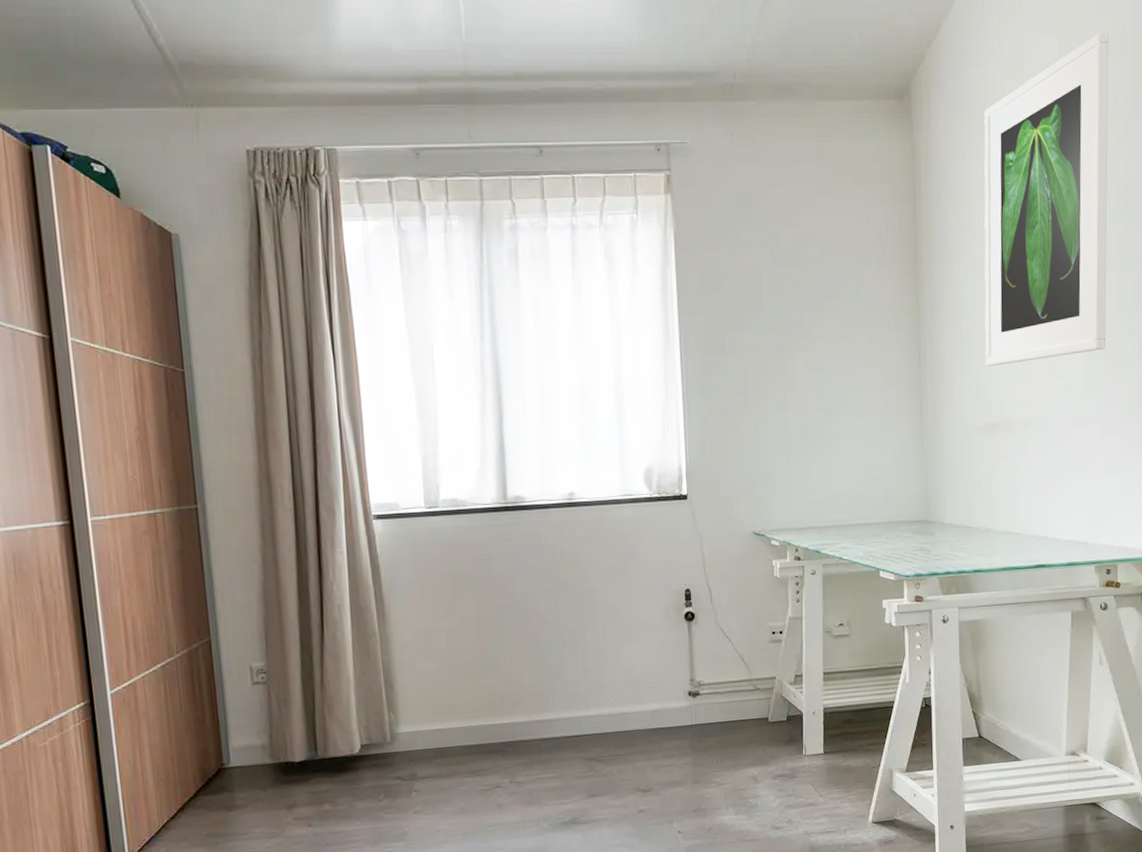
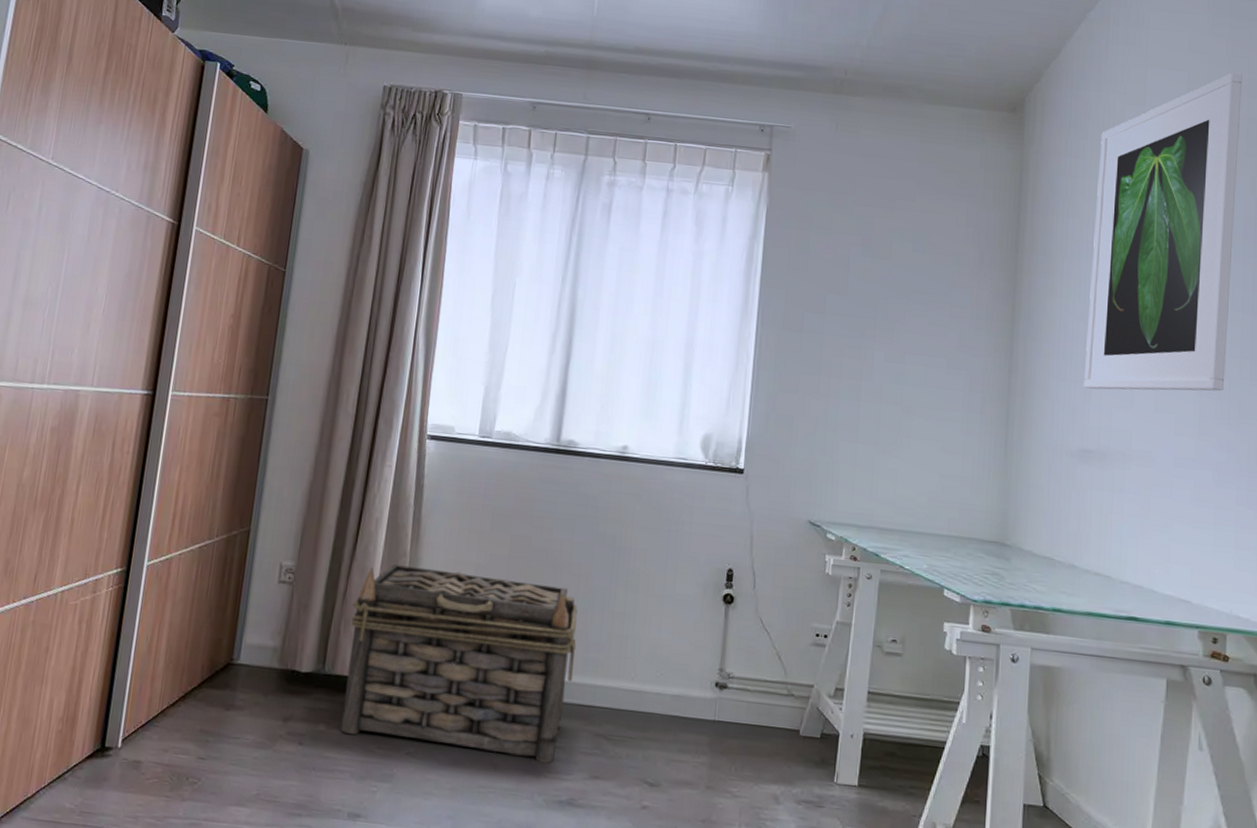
basket: none [331,635,558,807] -> present [340,564,578,764]

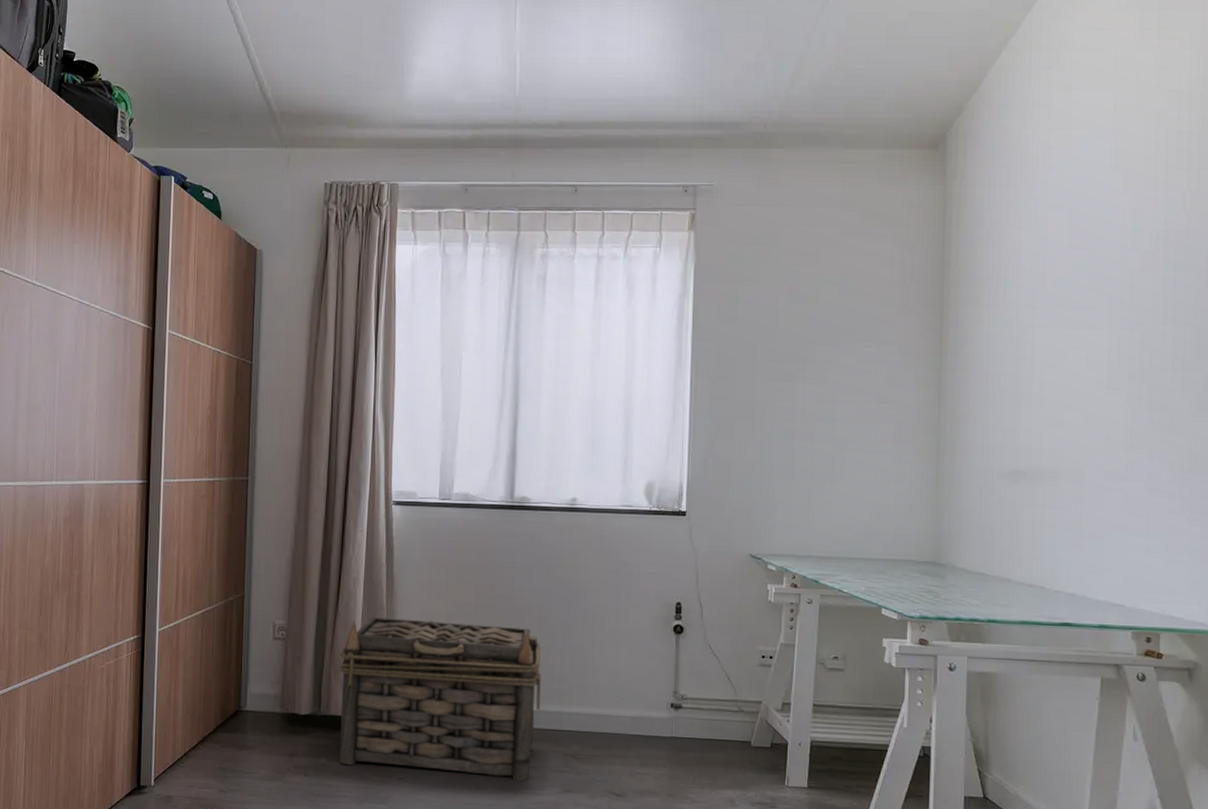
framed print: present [1083,72,1242,392] -> none [1012,85,1172,413]

